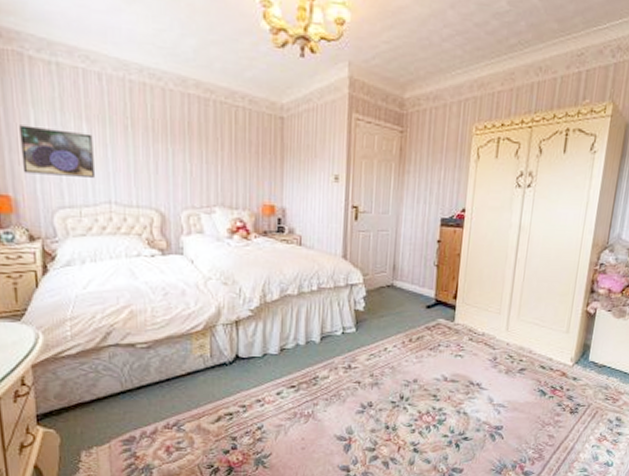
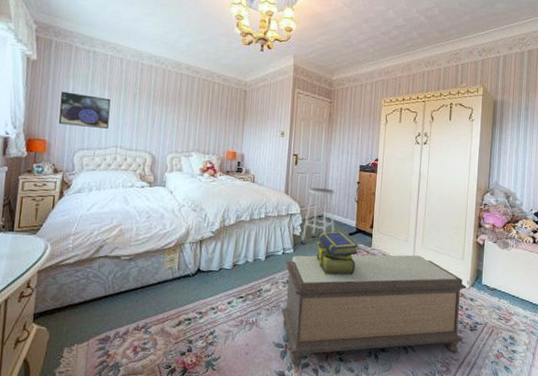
bench: none [343,329,570,460] -> present [281,254,467,366]
stool: none [364,249,409,321] -> present [300,187,336,244]
stack of books: none [384,303,439,358] -> present [315,231,359,276]

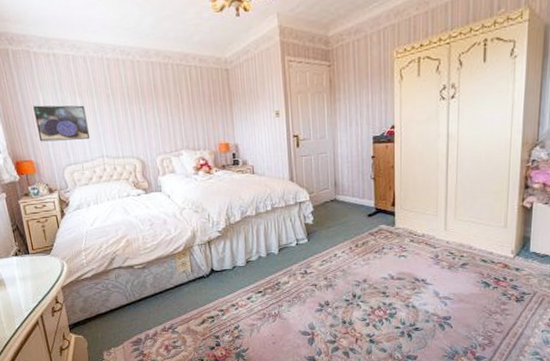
bench: present [281,254,467,366] -> none [299,229,511,351]
stool: present [300,187,336,244] -> none [314,168,351,233]
stack of books: present [315,231,359,276] -> none [332,214,381,262]

